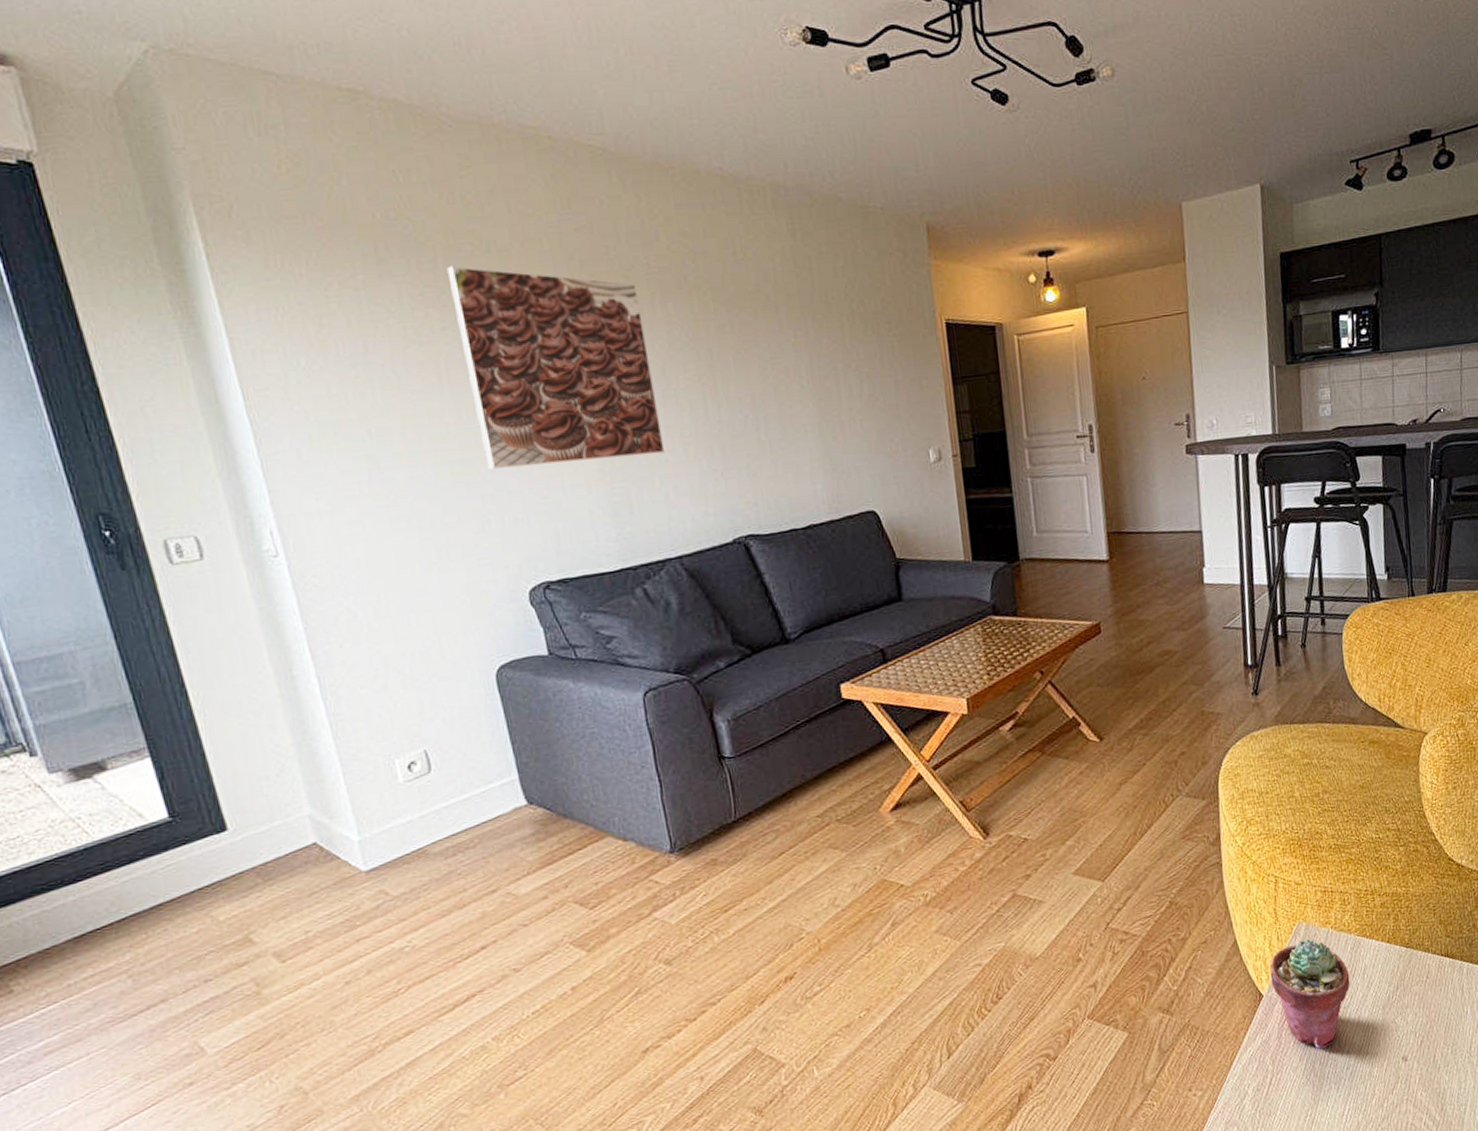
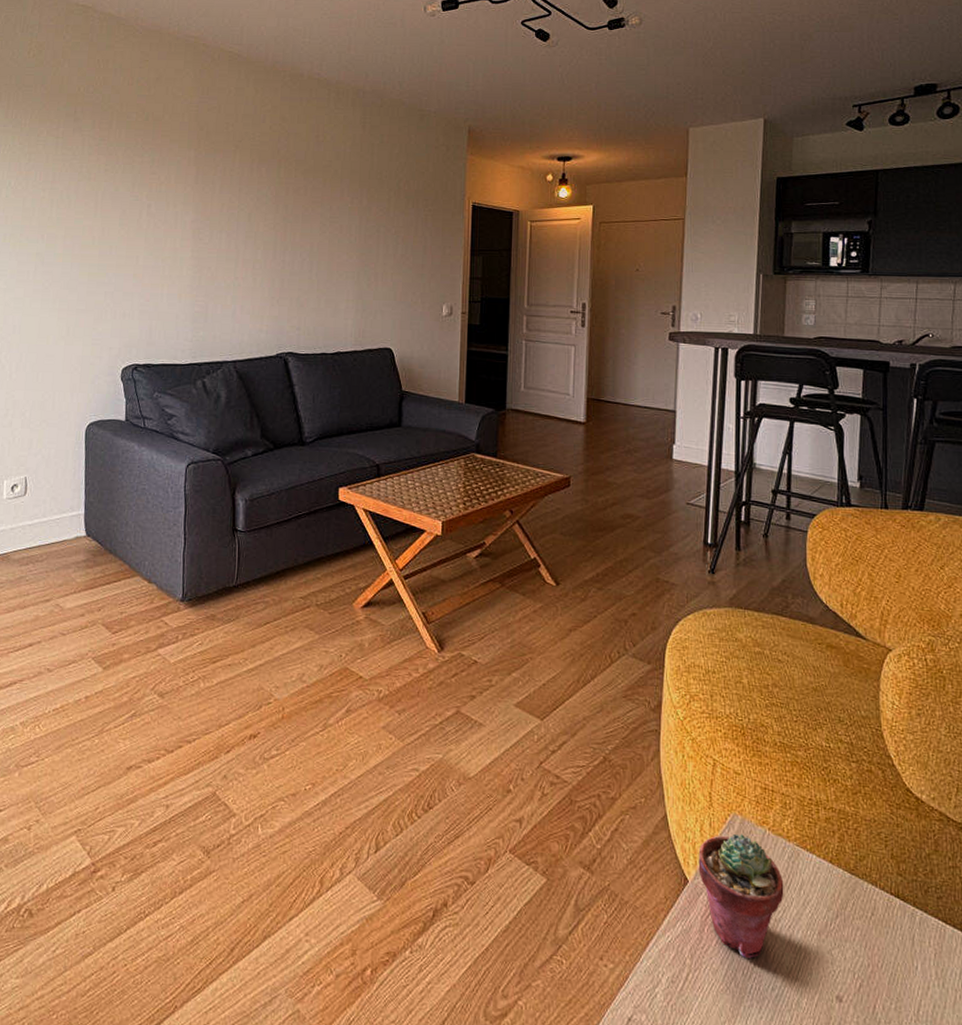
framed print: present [446,265,665,469] -> none [114,127,243,279]

